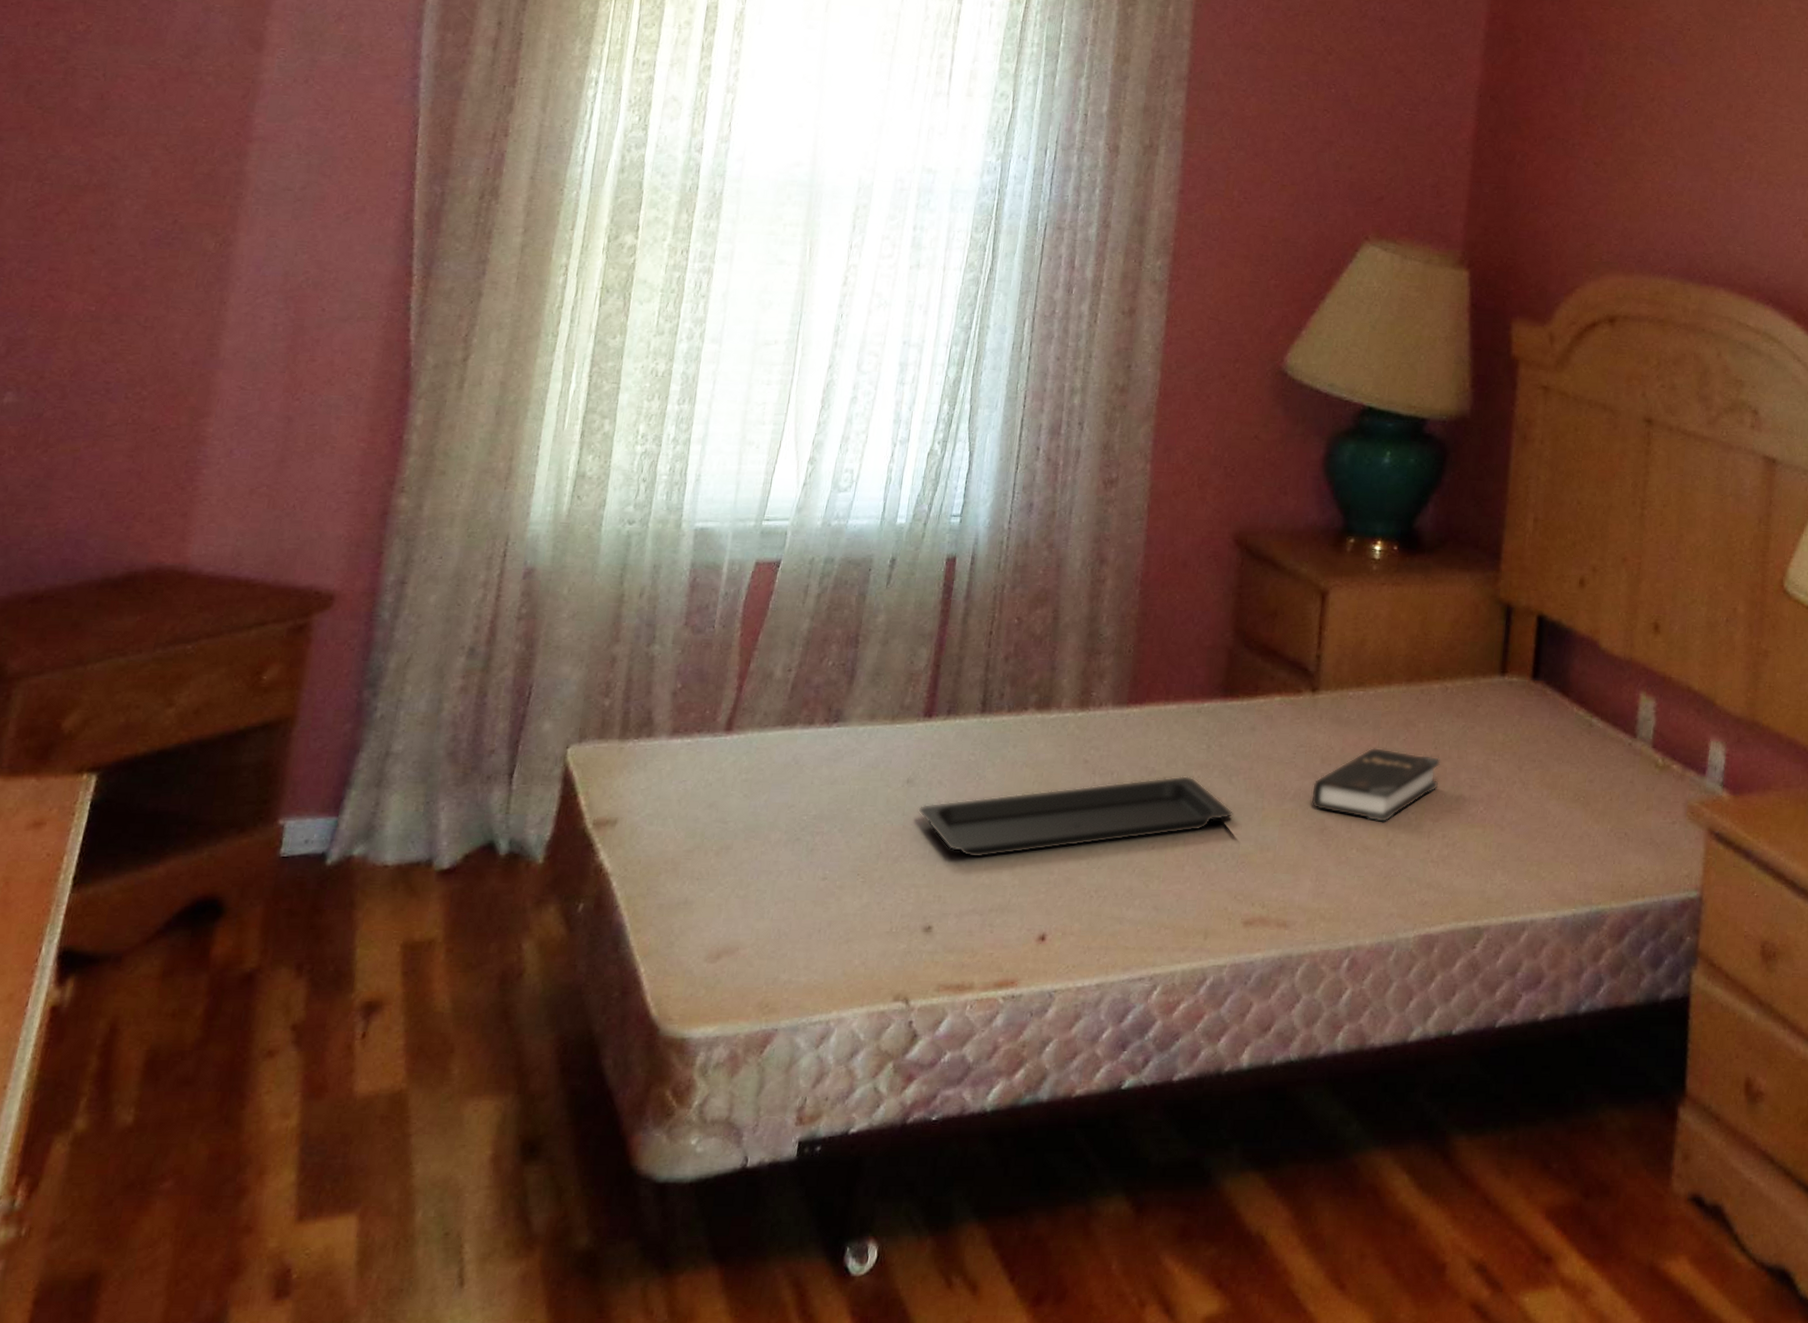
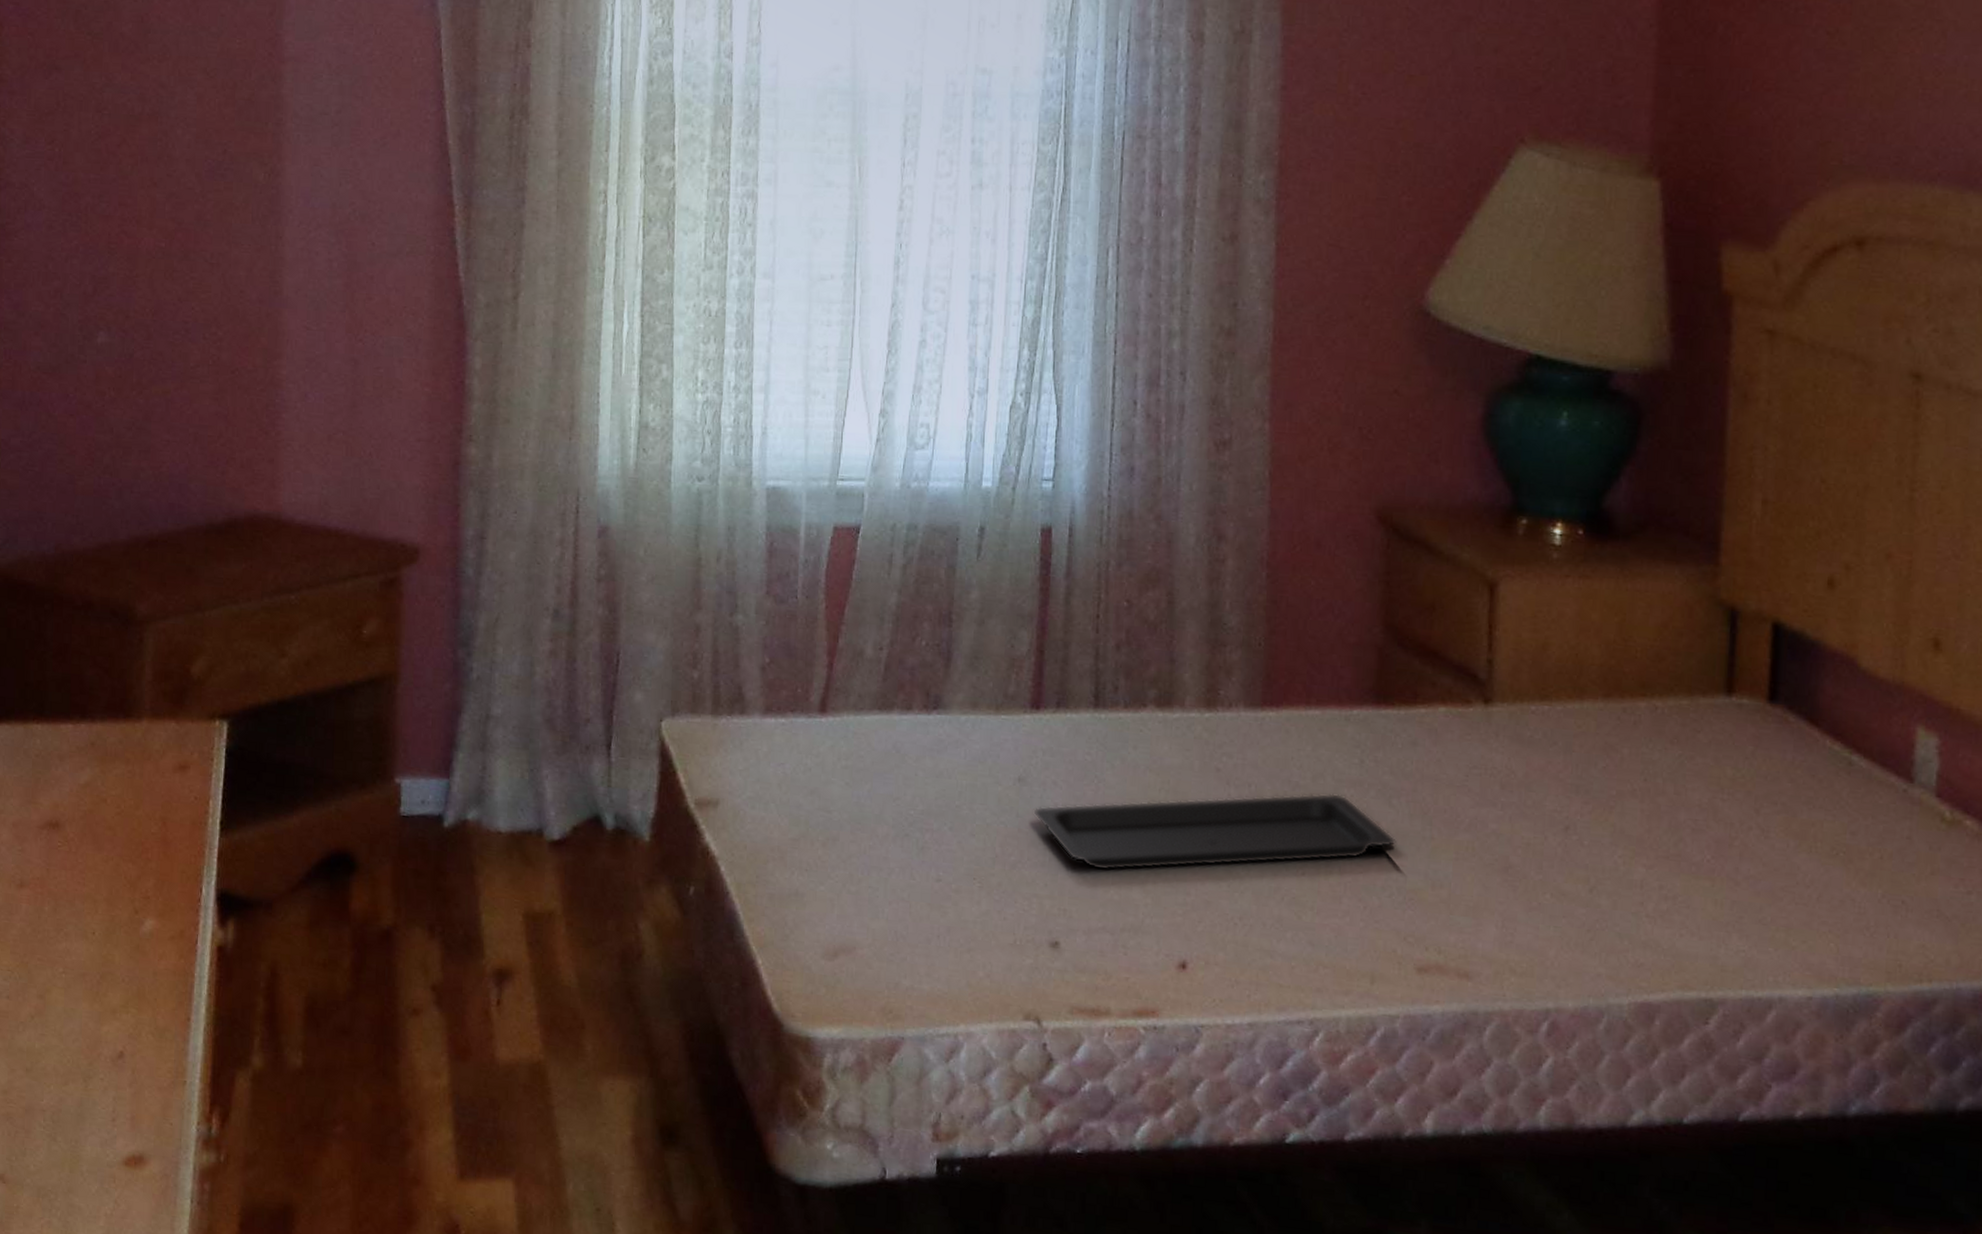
hardback book: present [1310,747,1441,823] -> none [1490,774,1653,866]

